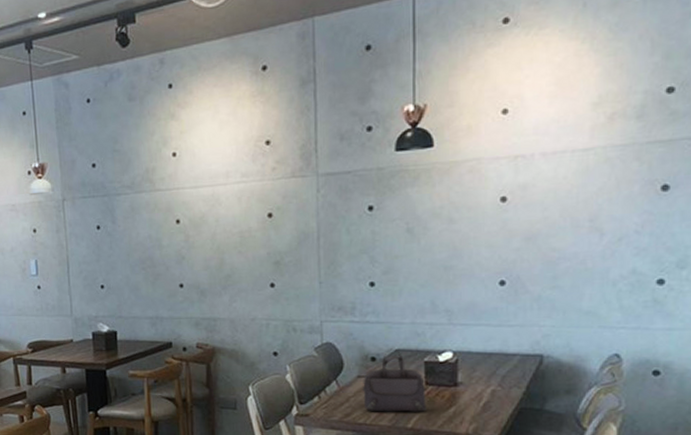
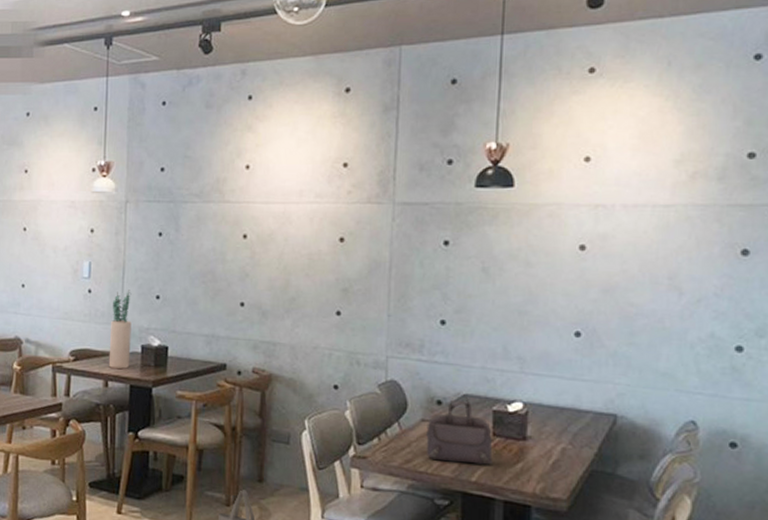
vase: none [61,282,84,357] -> present [108,289,132,370]

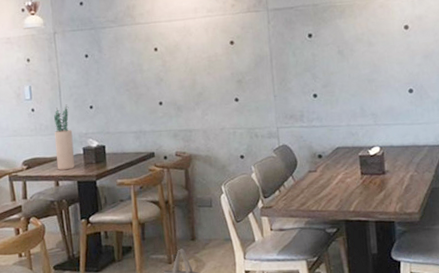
handbag: present [425,393,493,465] -> none [313,147,364,200]

